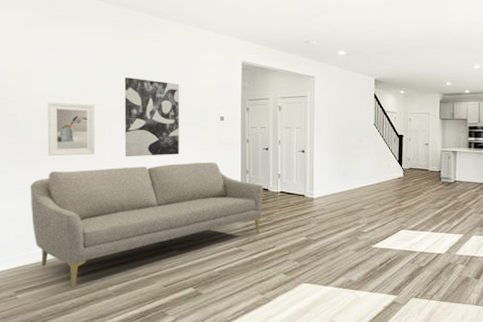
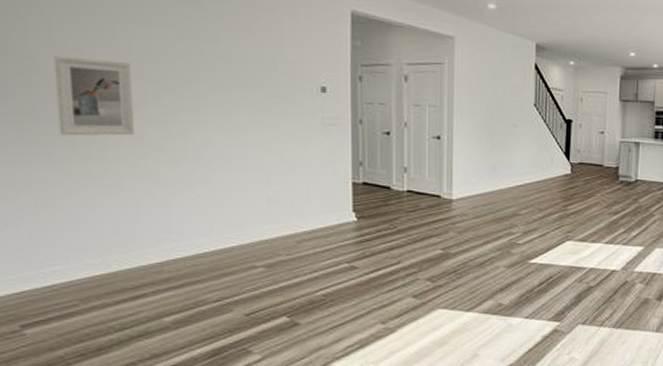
sofa: present [30,162,263,288] -> none [34,148,384,320]
wall art: present [124,77,180,157] -> none [174,25,263,140]

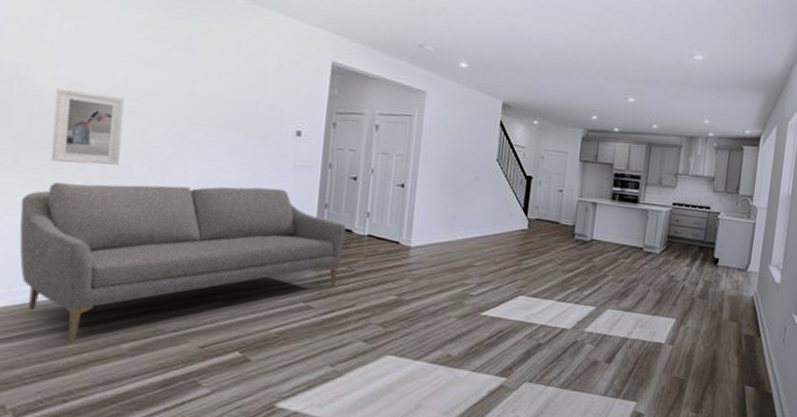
sofa: none [34,148,384,320] -> present [19,182,346,342]

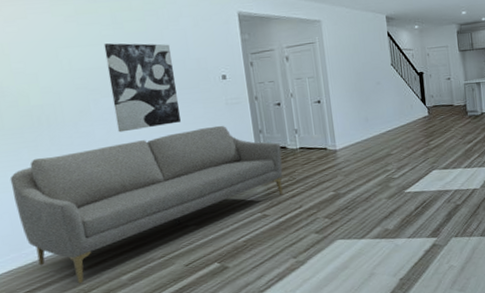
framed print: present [51,88,125,165] -> none [15,78,83,143]
wall art: none [160,66,246,176] -> present [103,43,182,133]

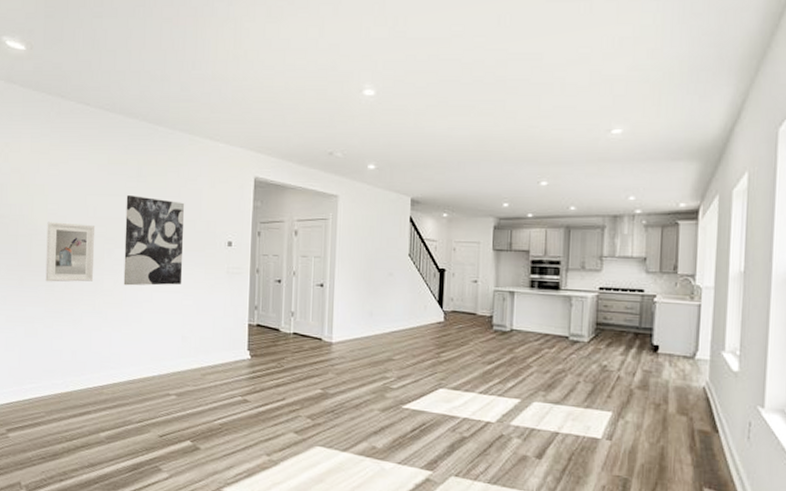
sofa: present [9,125,283,284] -> none [26,294,274,431]
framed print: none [15,78,83,143] -> present [45,221,96,282]

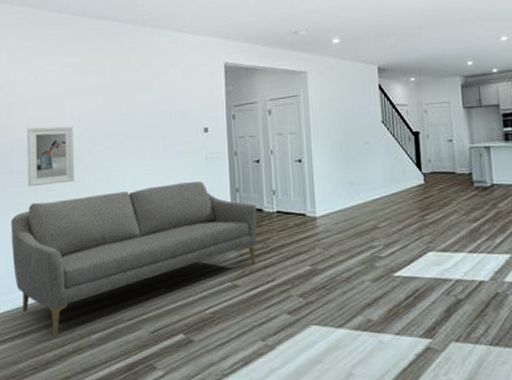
sofa: none [26,294,274,431] -> present [10,181,257,337]
wall art: present [123,195,185,286] -> none [102,93,163,182]

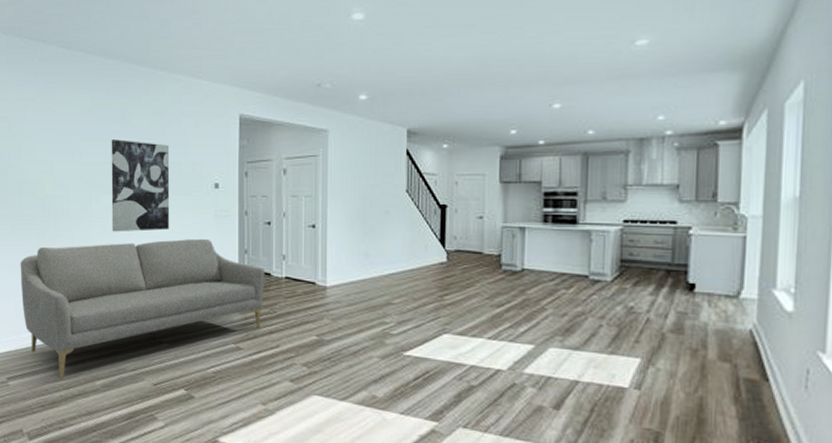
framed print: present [26,126,75,187] -> none [35,170,83,231]
wall art: none [102,93,163,182] -> present [111,139,170,232]

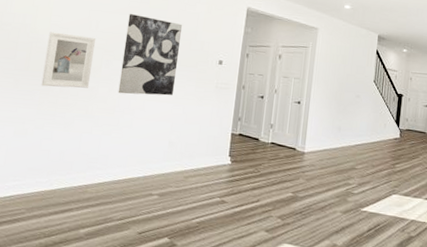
sofa: present [20,238,265,379] -> none [12,102,254,227]
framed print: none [35,170,83,231] -> present [41,31,96,88]

